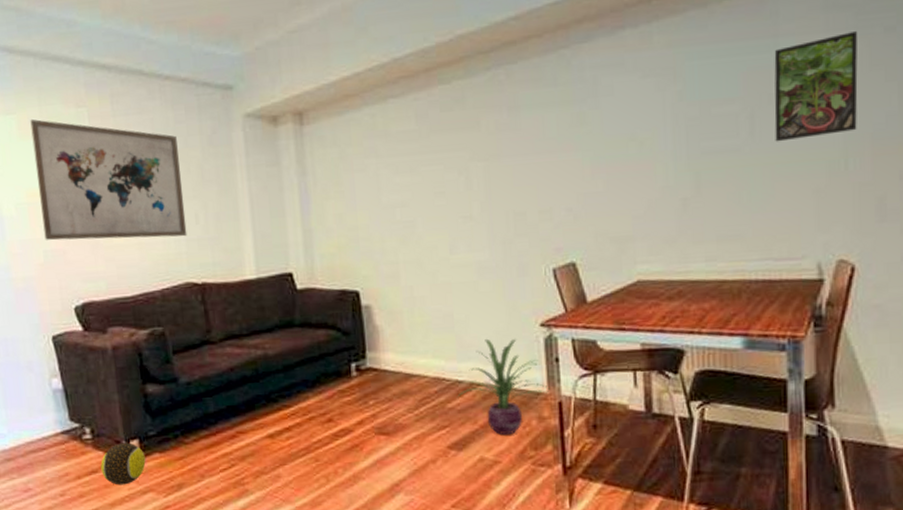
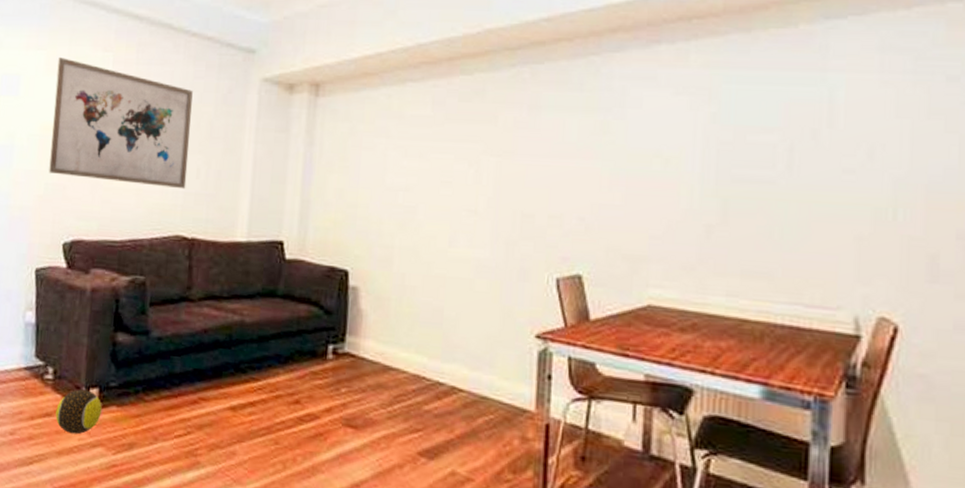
decorative plant: present [456,338,550,436] -> none [435,341,538,452]
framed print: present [774,31,858,142] -> none [815,76,915,180]

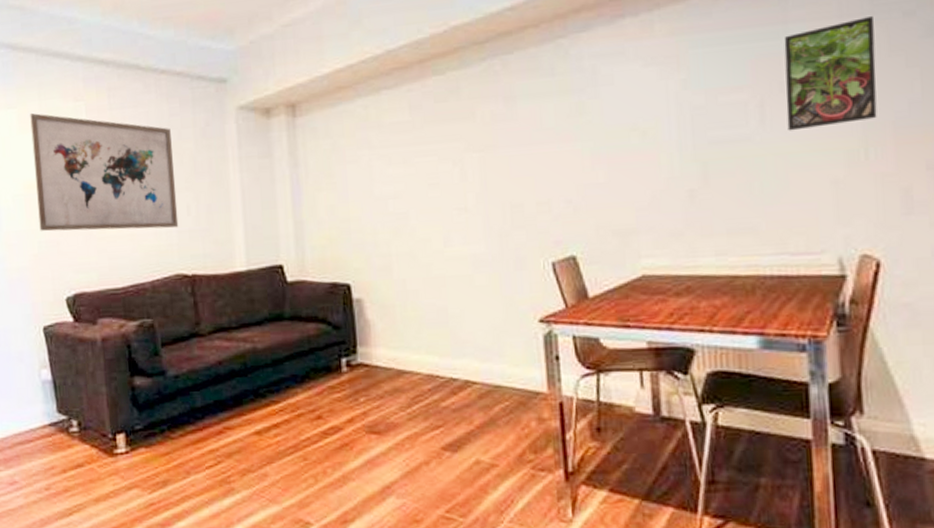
decorative ball: present [55,389,102,435] -> none [86,436,132,480]
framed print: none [815,76,915,180] -> present [784,16,877,131]

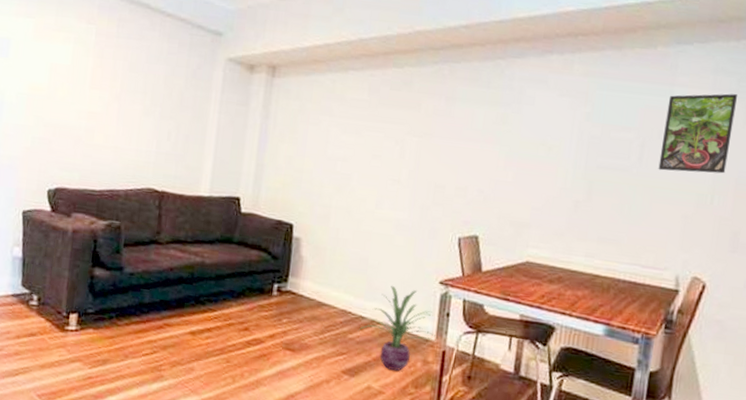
wall art: present [30,112,179,232] -> none [35,25,166,149]
decorative plant: none [451,334,550,437] -> present [358,285,437,371]

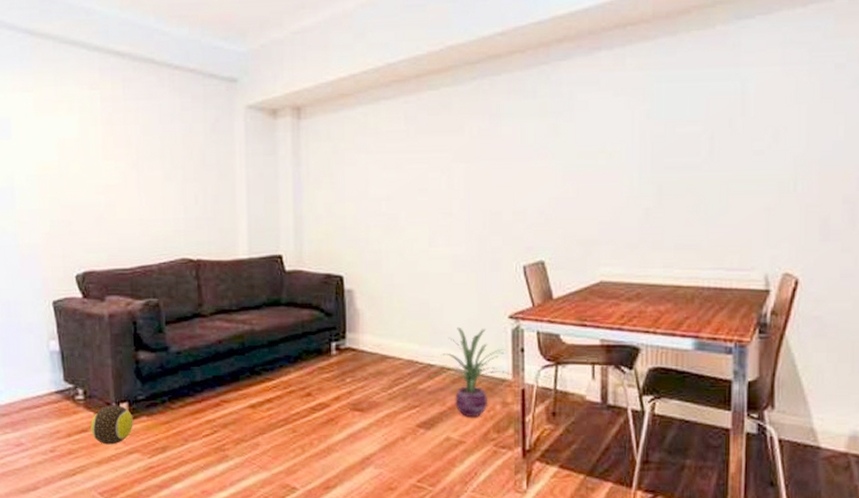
decorative ball: none [39,314,80,352] -> present [91,405,133,445]
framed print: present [658,93,737,174] -> none [732,66,810,162]

